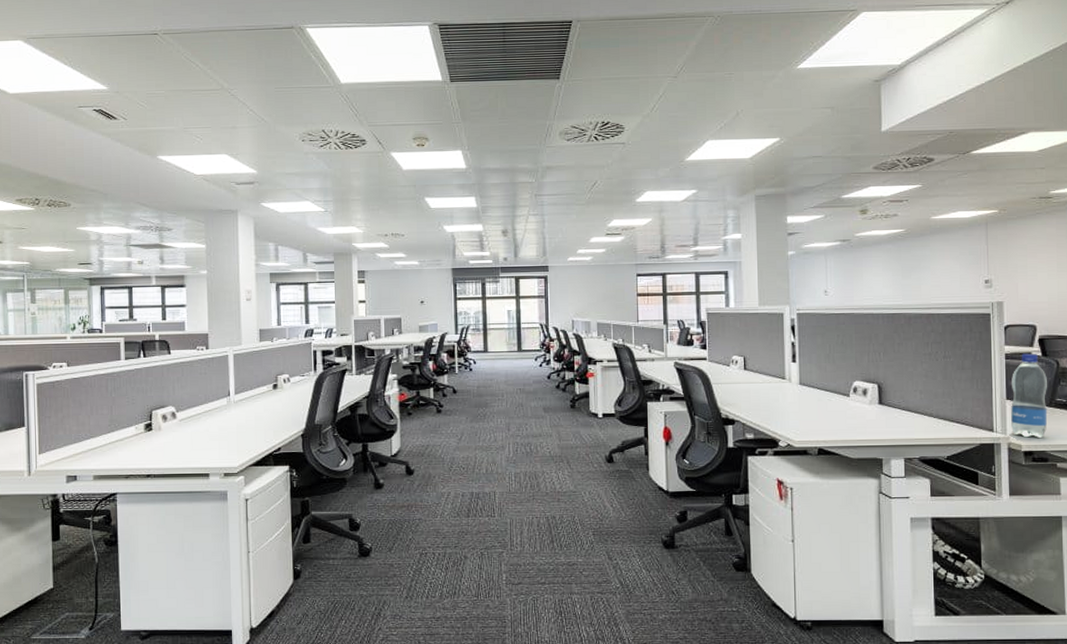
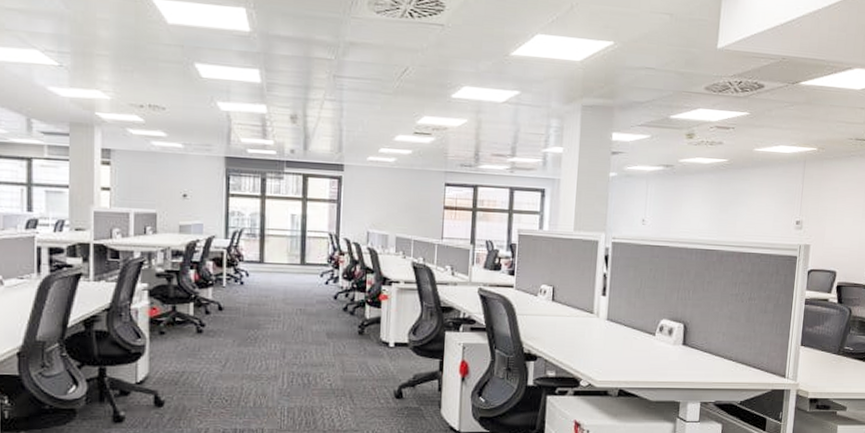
bottle: present [1011,353,1048,438] -> none [801,299,839,385]

